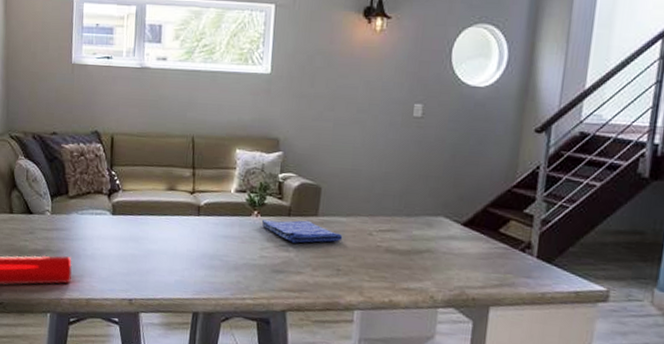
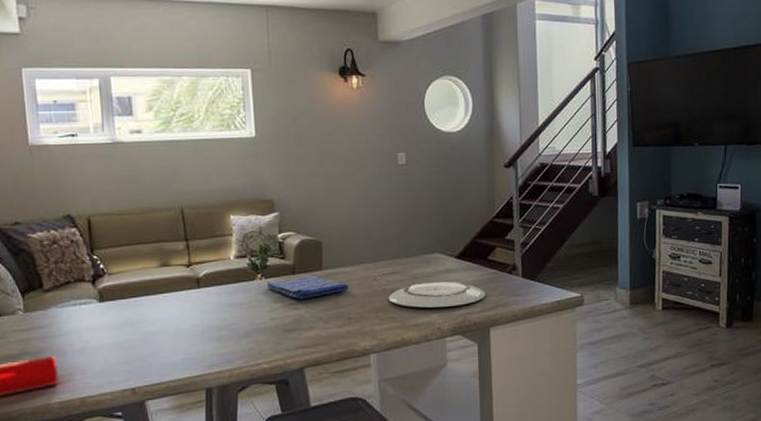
plate: none [381,245,491,278] -> present [388,280,486,308]

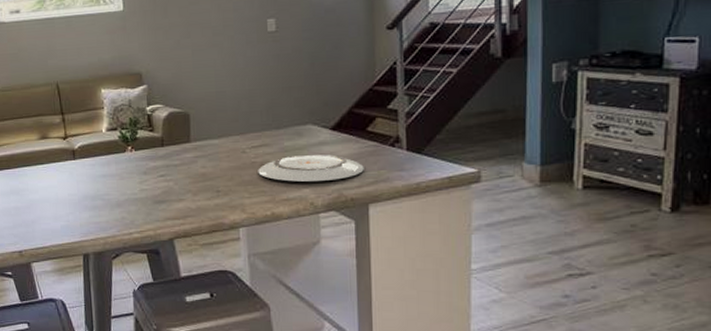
dish towel: present [266,275,350,300] -> none [136,148,218,172]

